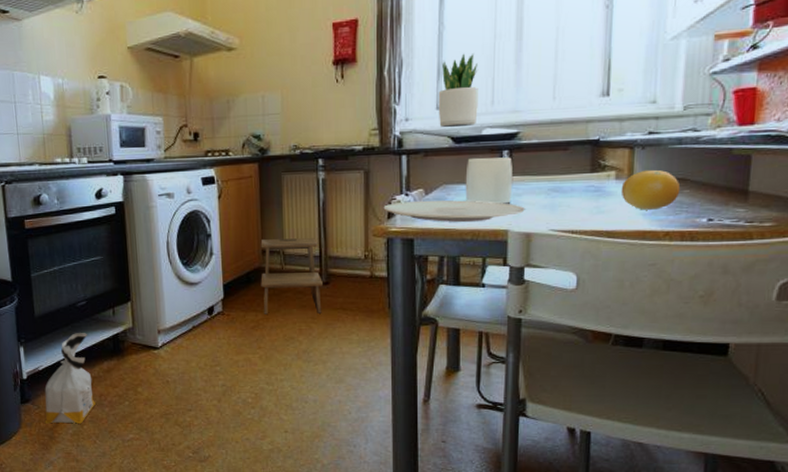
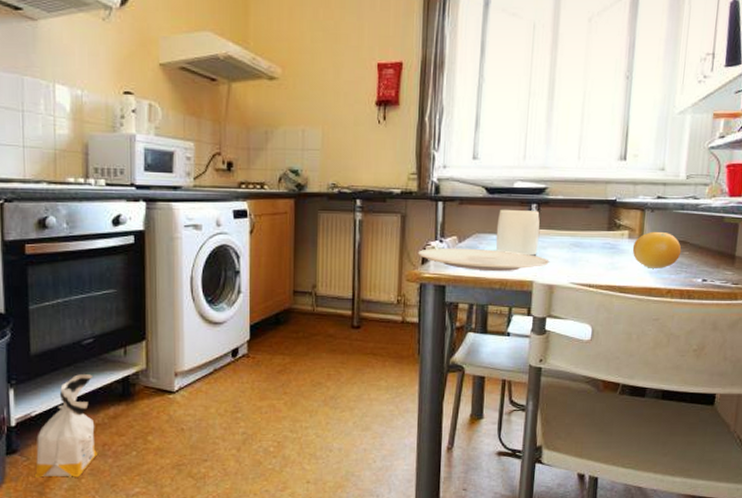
step stool: present [260,238,323,314] -> none [290,278,354,358]
planter: present [438,53,478,128] -> none [474,107,513,178]

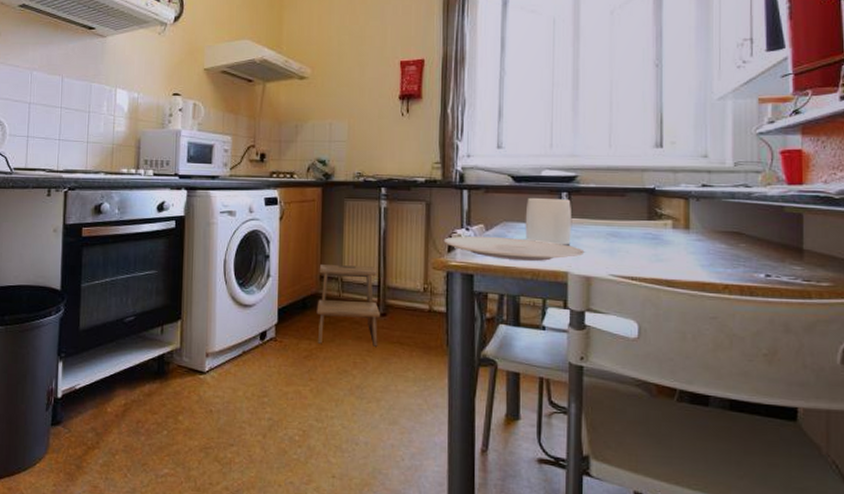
bag: present [34,374,99,478] -> none [74,350,133,453]
step stool: none [290,278,354,358] -> present [316,263,380,347]
fruit: present [632,231,682,269] -> none [678,221,737,262]

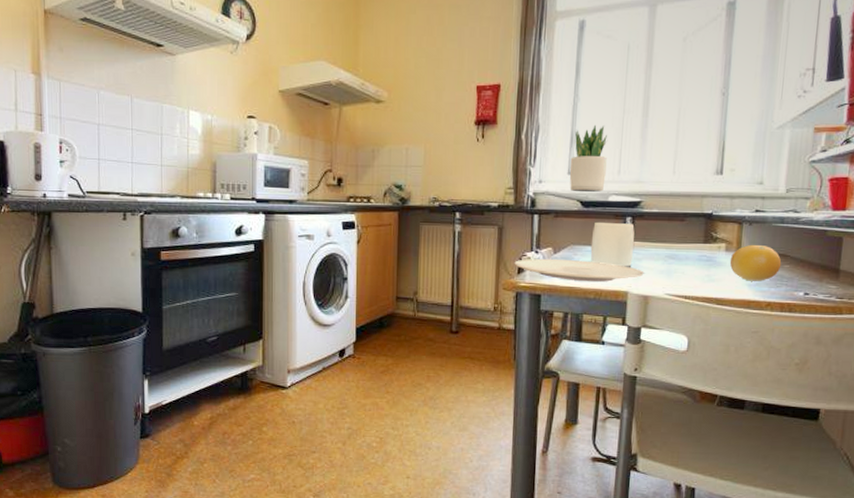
step stool: present [316,263,380,347] -> none [393,285,453,362]
planter: none [499,98,538,167] -> present [569,124,607,193]
fruit: none [678,221,737,262] -> present [729,244,782,281]

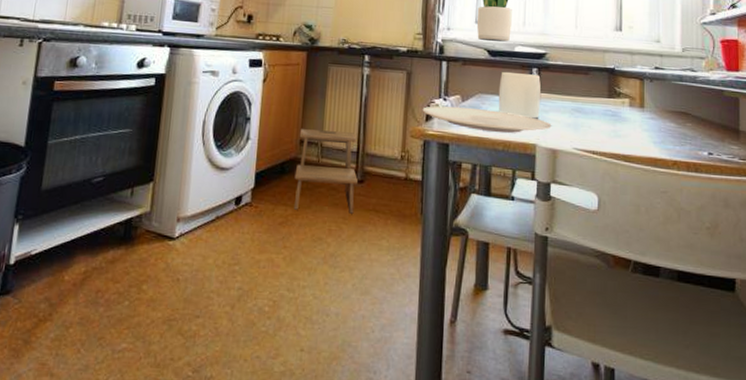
step stool: none [393,285,453,362] -> present [293,128,358,214]
fruit: present [729,244,782,281] -> none [634,101,684,139]

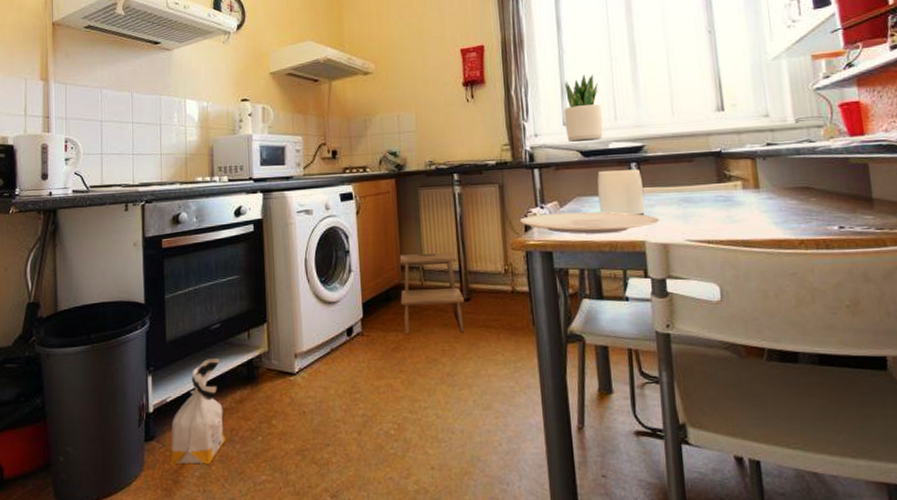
bag: none [22,213,98,326] -> present [169,359,227,465]

